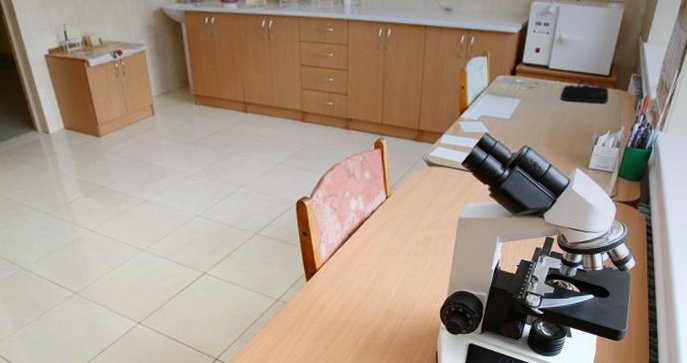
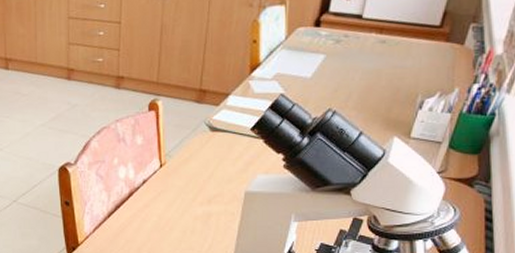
pencil case: present [560,80,608,104] -> none [375,31,439,60]

